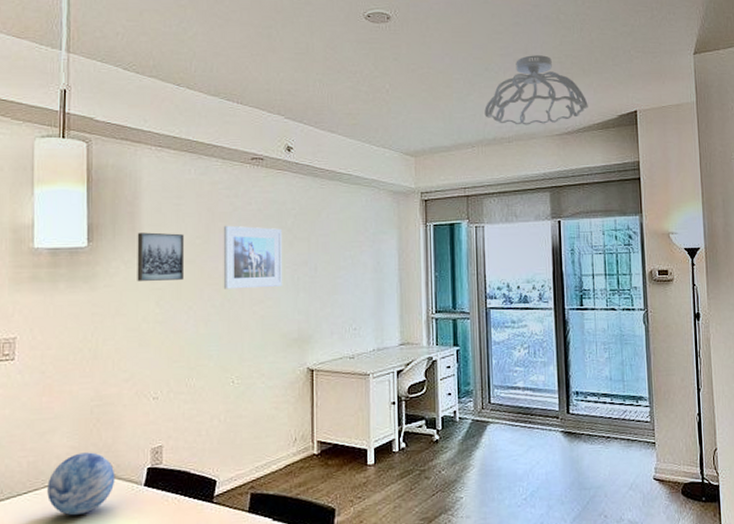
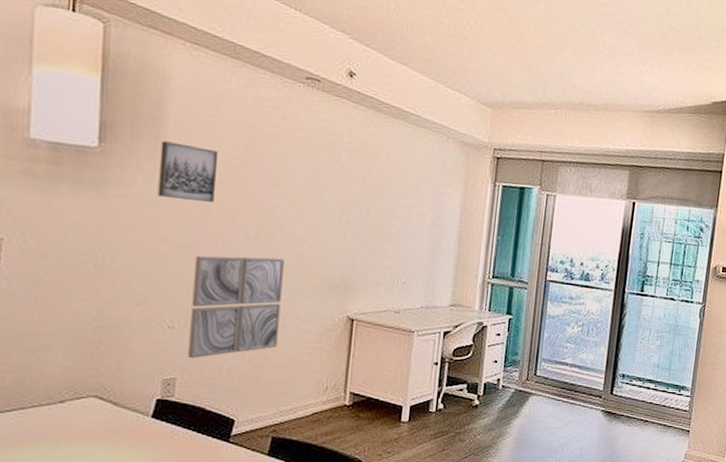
decorative orb: present [47,452,115,516] -> none [35,375,119,441]
wall art: none [172,322,248,426] -> present [188,255,285,359]
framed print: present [223,225,283,289] -> none [260,149,335,226]
ceiling light fixture: present [484,55,588,125] -> none [574,18,684,98]

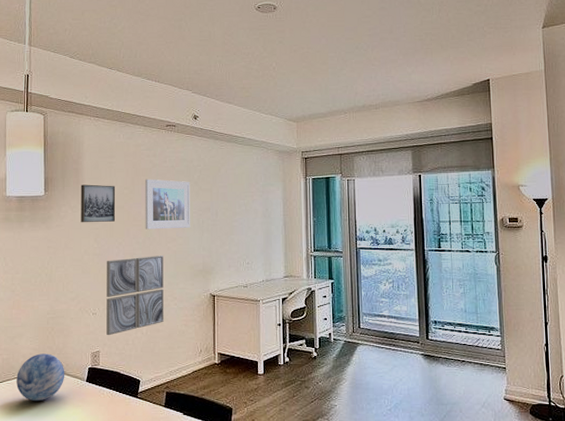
decorative orb: none [35,375,119,441] -> present [16,353,65,402]
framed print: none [260,149,335,226] -> present [144,179,191,230]

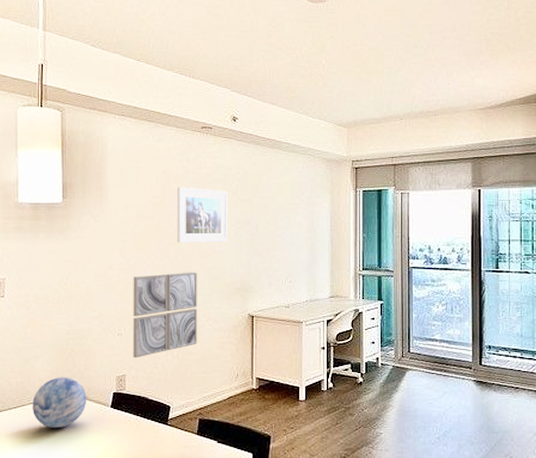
wall art: present [80,184,116,222] -> none [104,191,144,233]

